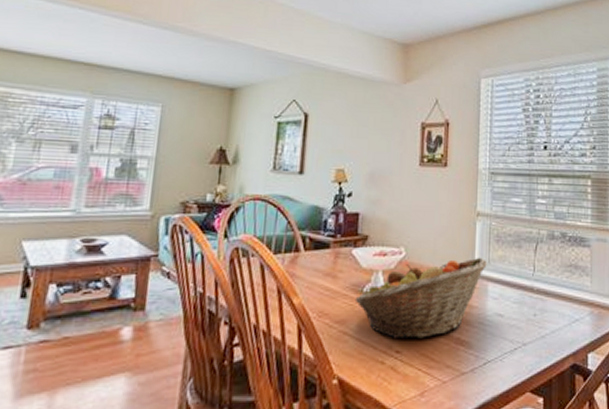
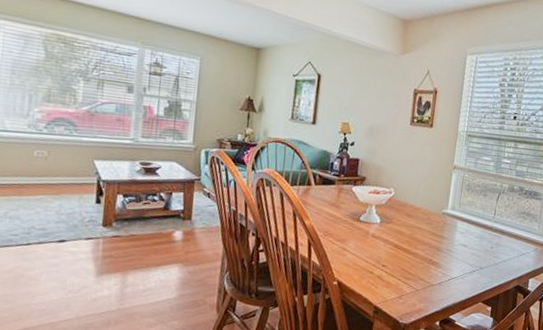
fruit basket: present [354,257,488,338] -> none [353,200,459,258]

